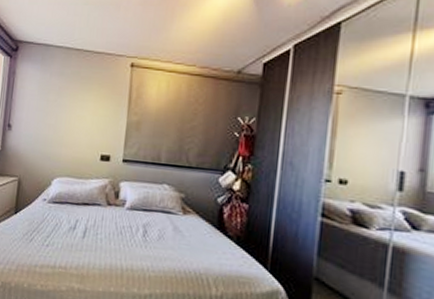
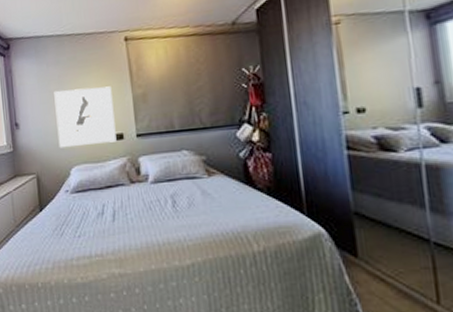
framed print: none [46,101,108,163] -> present [54,86,117,148]

